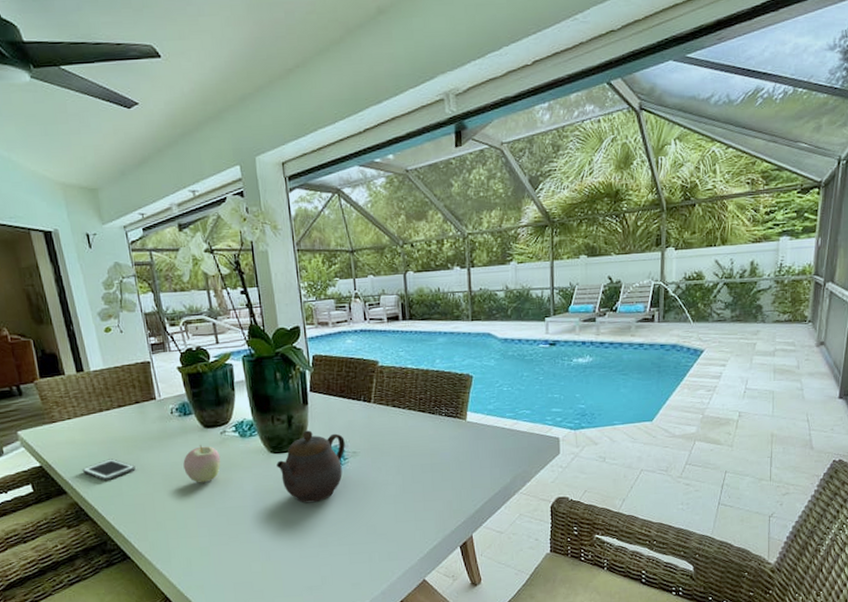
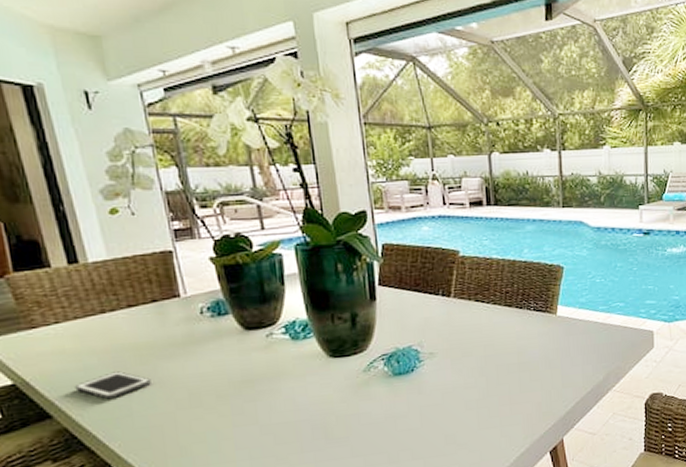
apple: present [183,445,221,483] -> none [216,351,267,397]
teapot: present [276,430,345,503] -> none [337,329,421,414]

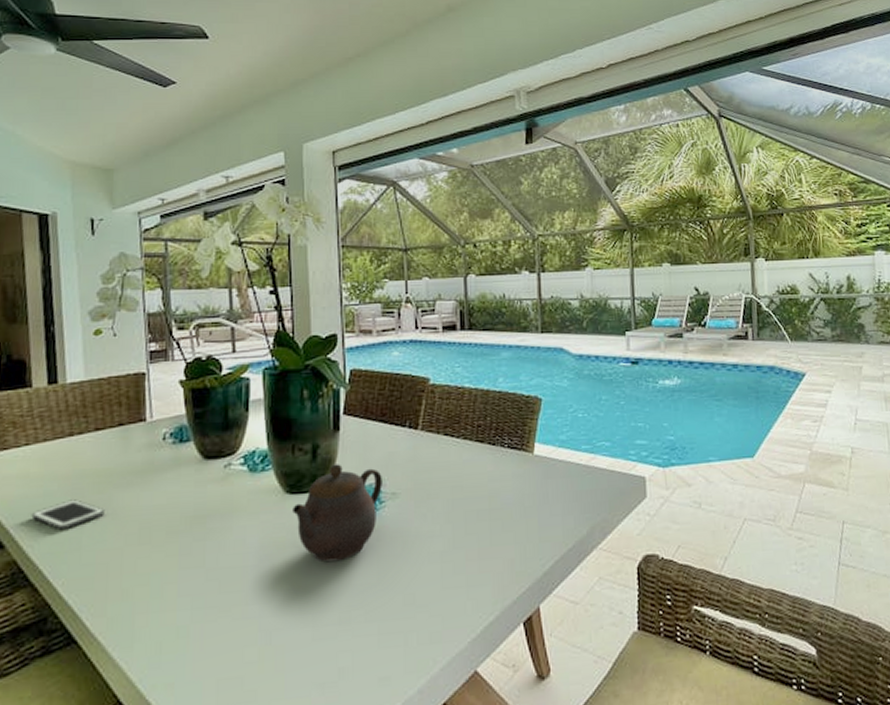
teapot: none [337,329,421,414] -> present [293,464,382,563]

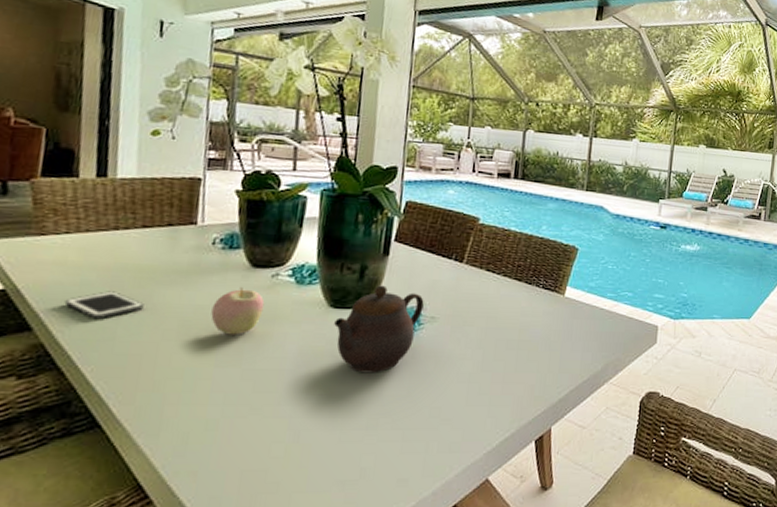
apple: none [169,482,220,534] -> present [211,287,265,335]

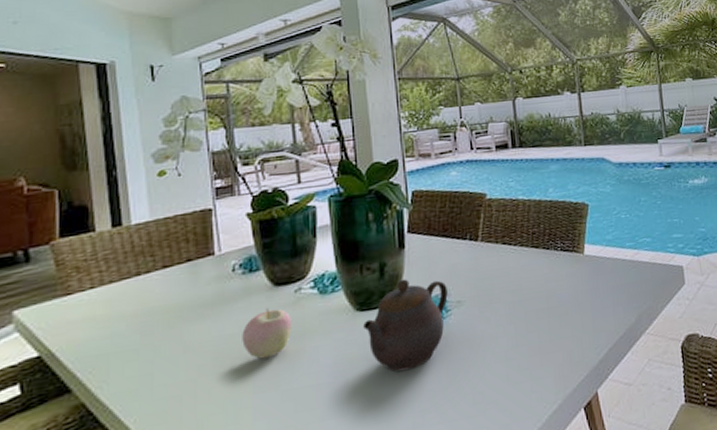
cell phone: present [64,291,144,320] -> none [99,337,176,369]

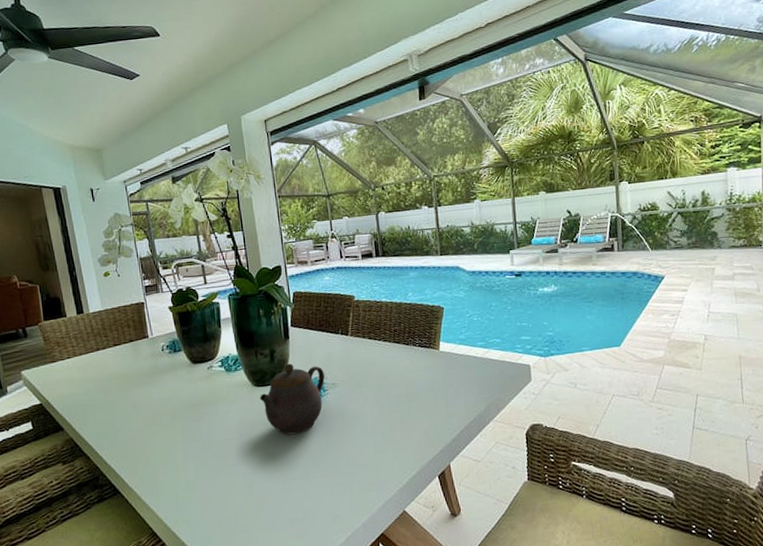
apple: present [242,308,292,360] -> none [172,380,208,417]

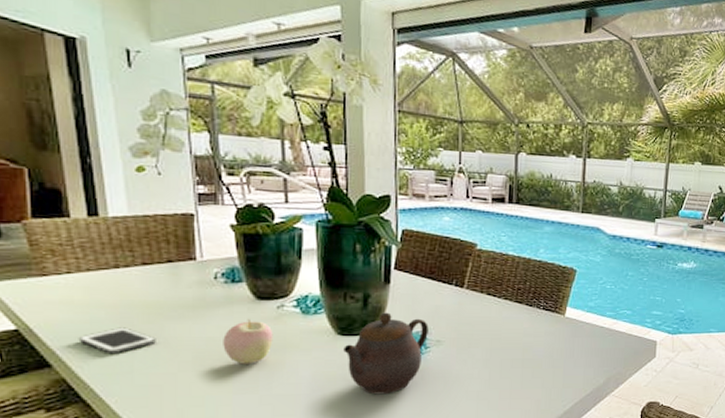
cell phone: none [78,395,128,417] -> present [78,327,156,355]
apple: none [172,380,208,417] -> present [223,319,274,364]

